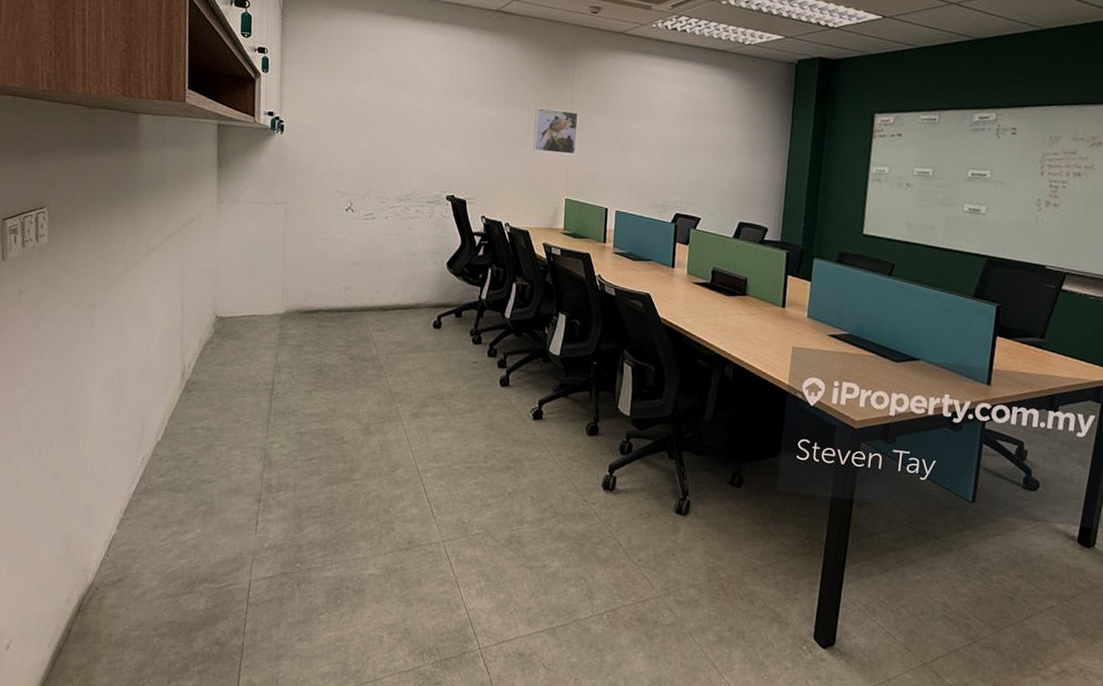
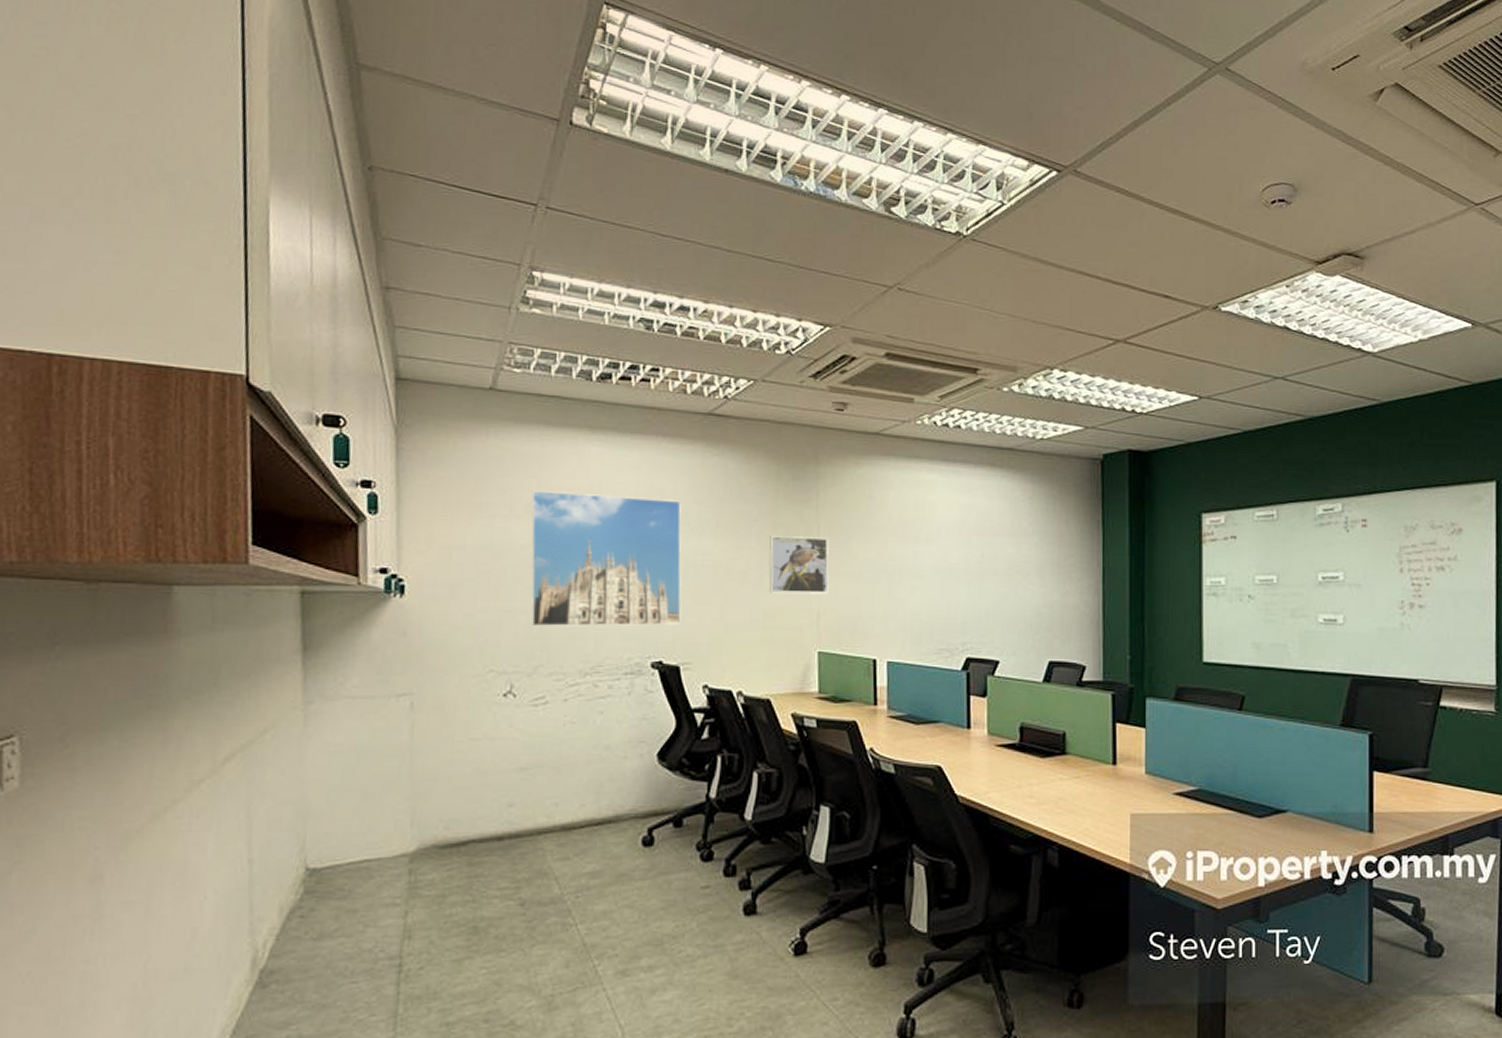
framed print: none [366,62,474,170] -> present [531,491,682,626]

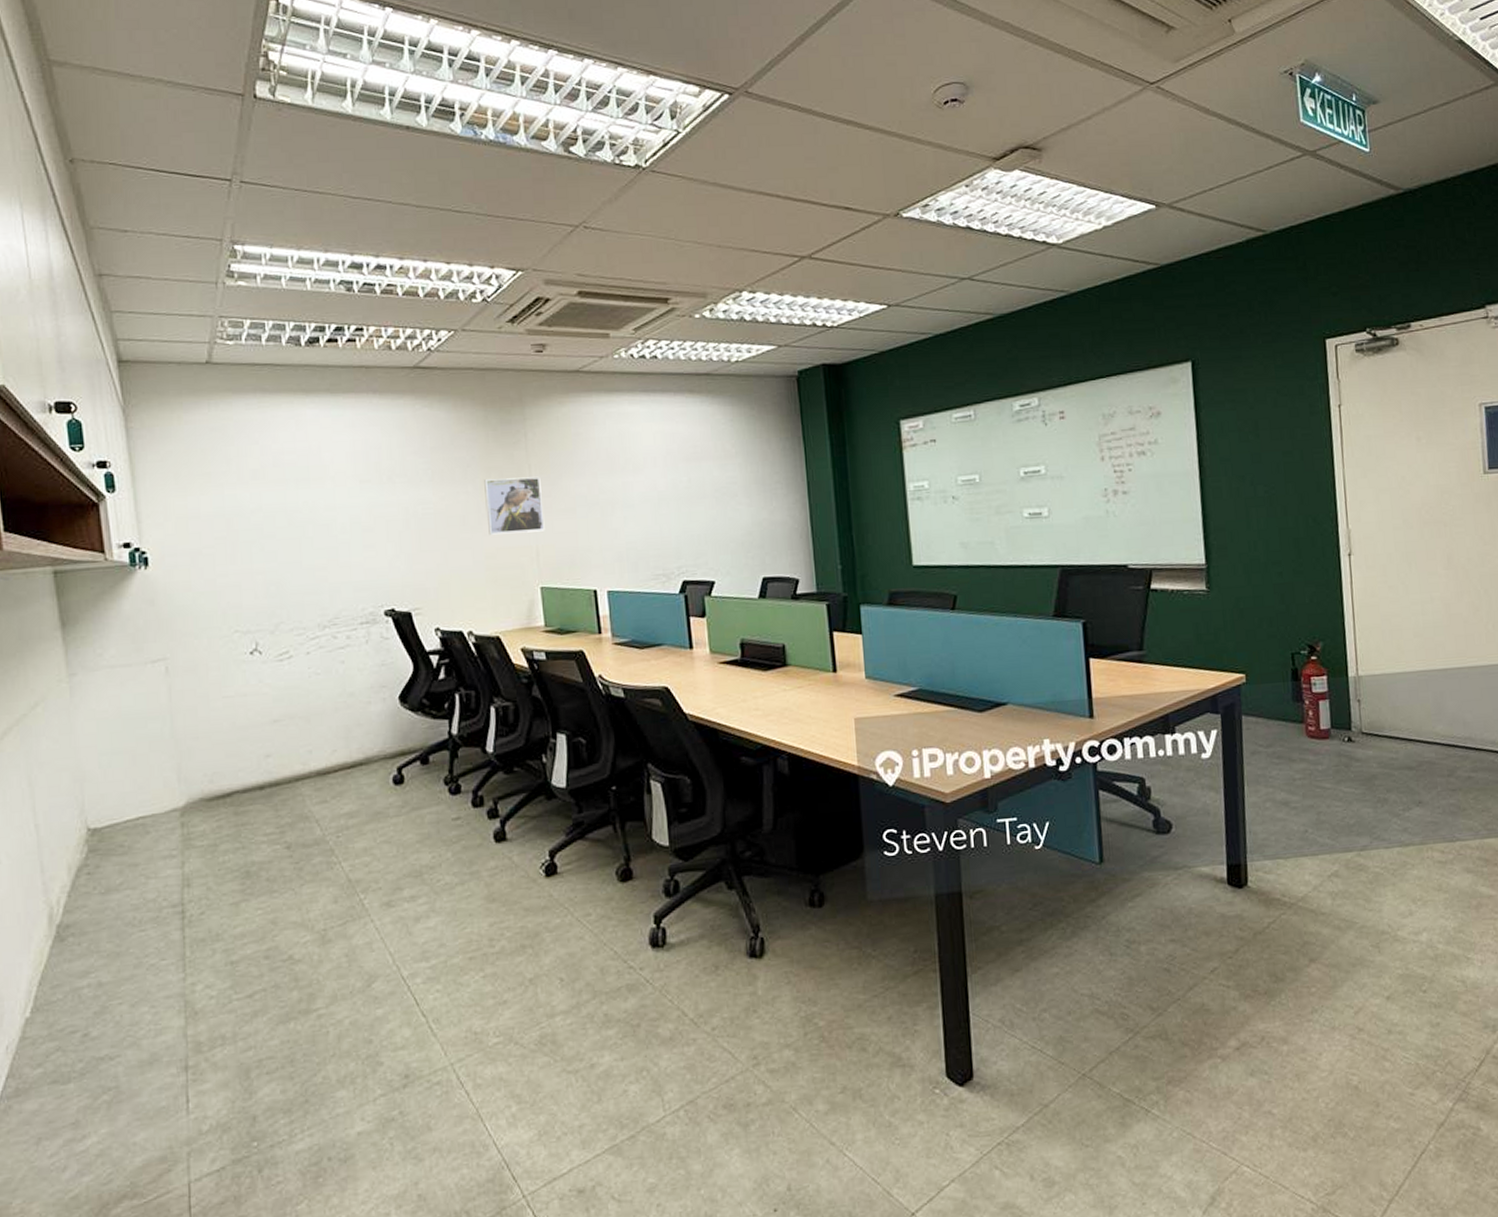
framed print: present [531,491,682,626] -> none [255,453,408,585]

